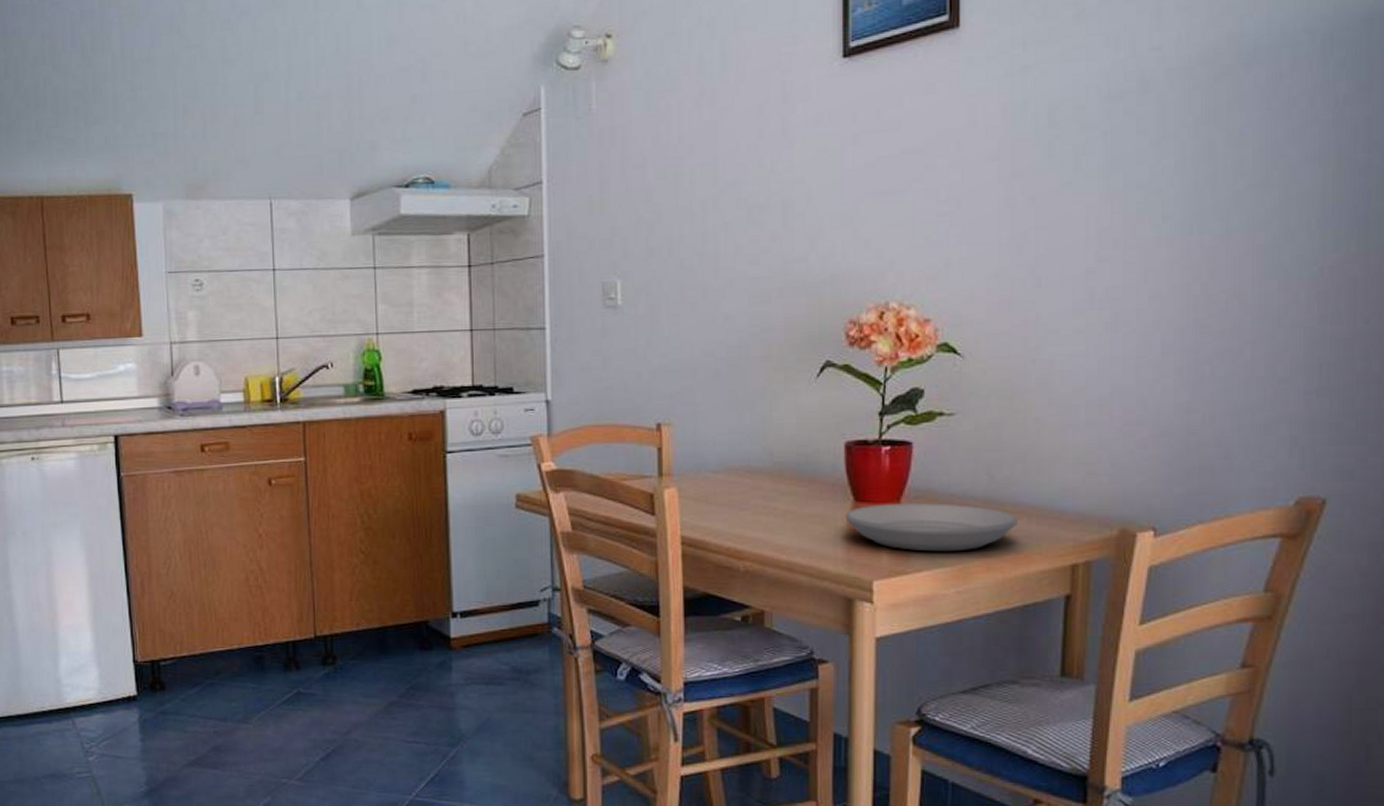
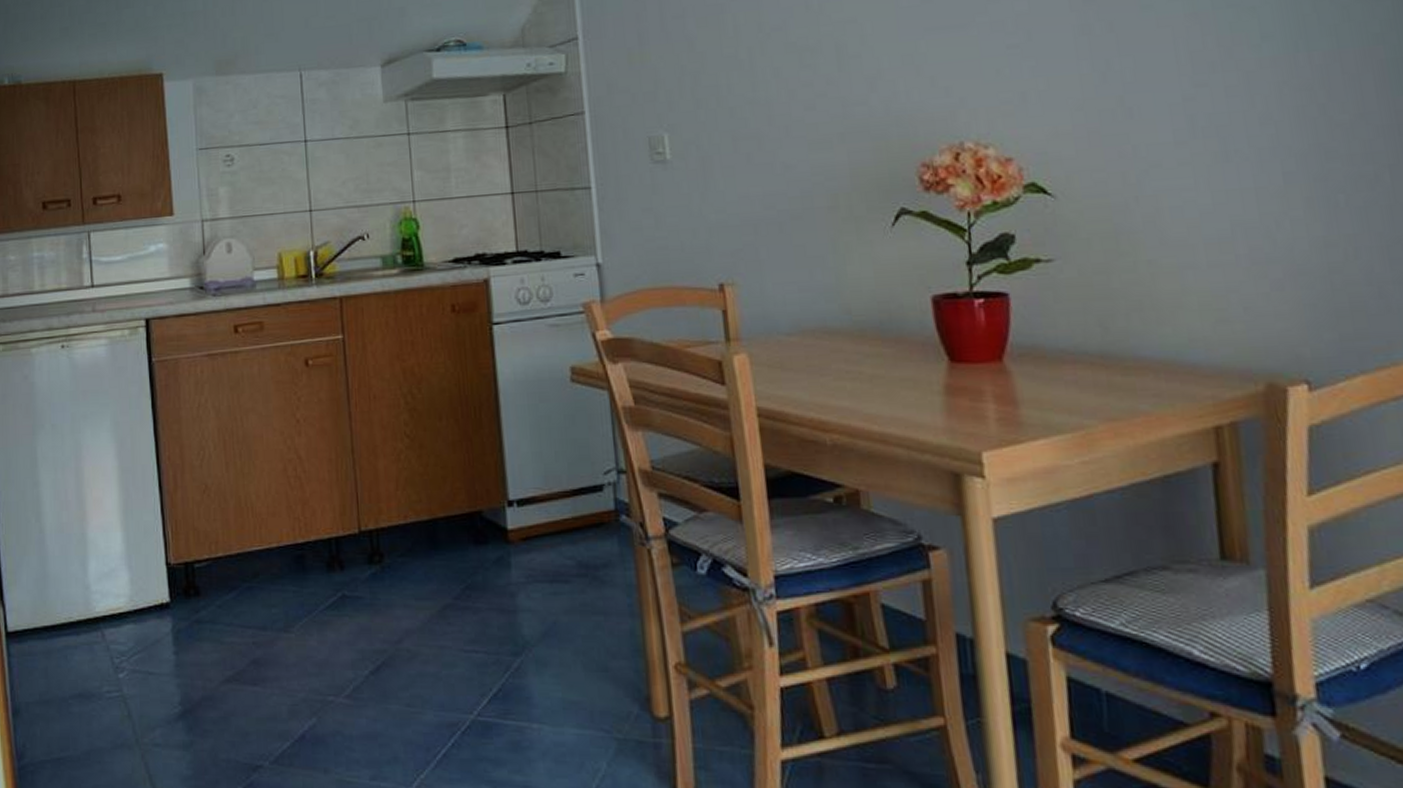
plate: present [845,503,1019,552] -> none [941,360,1144,417]

